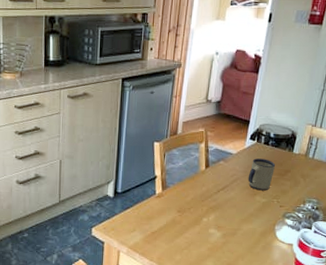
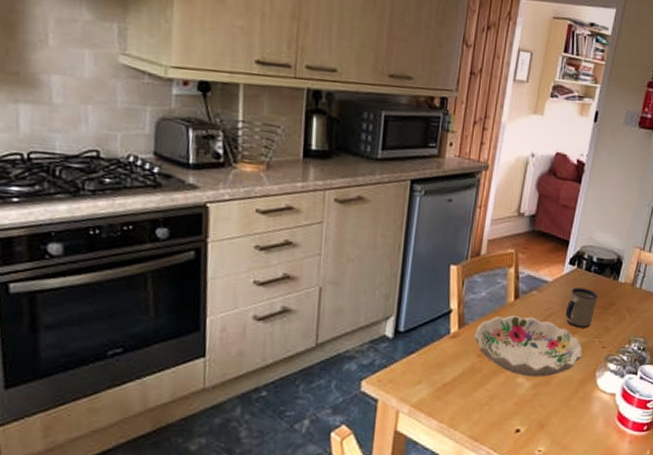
decorative bowl: none [174,180,263,229] -> present [473,315,583,377]

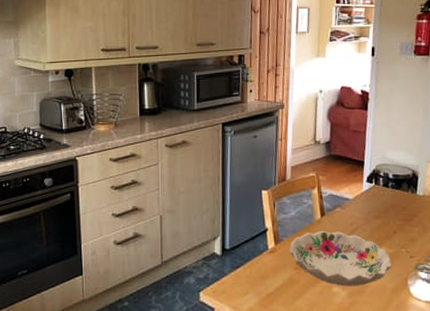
mug: present [565,287,599,328] -> none [369,203,399,240]

